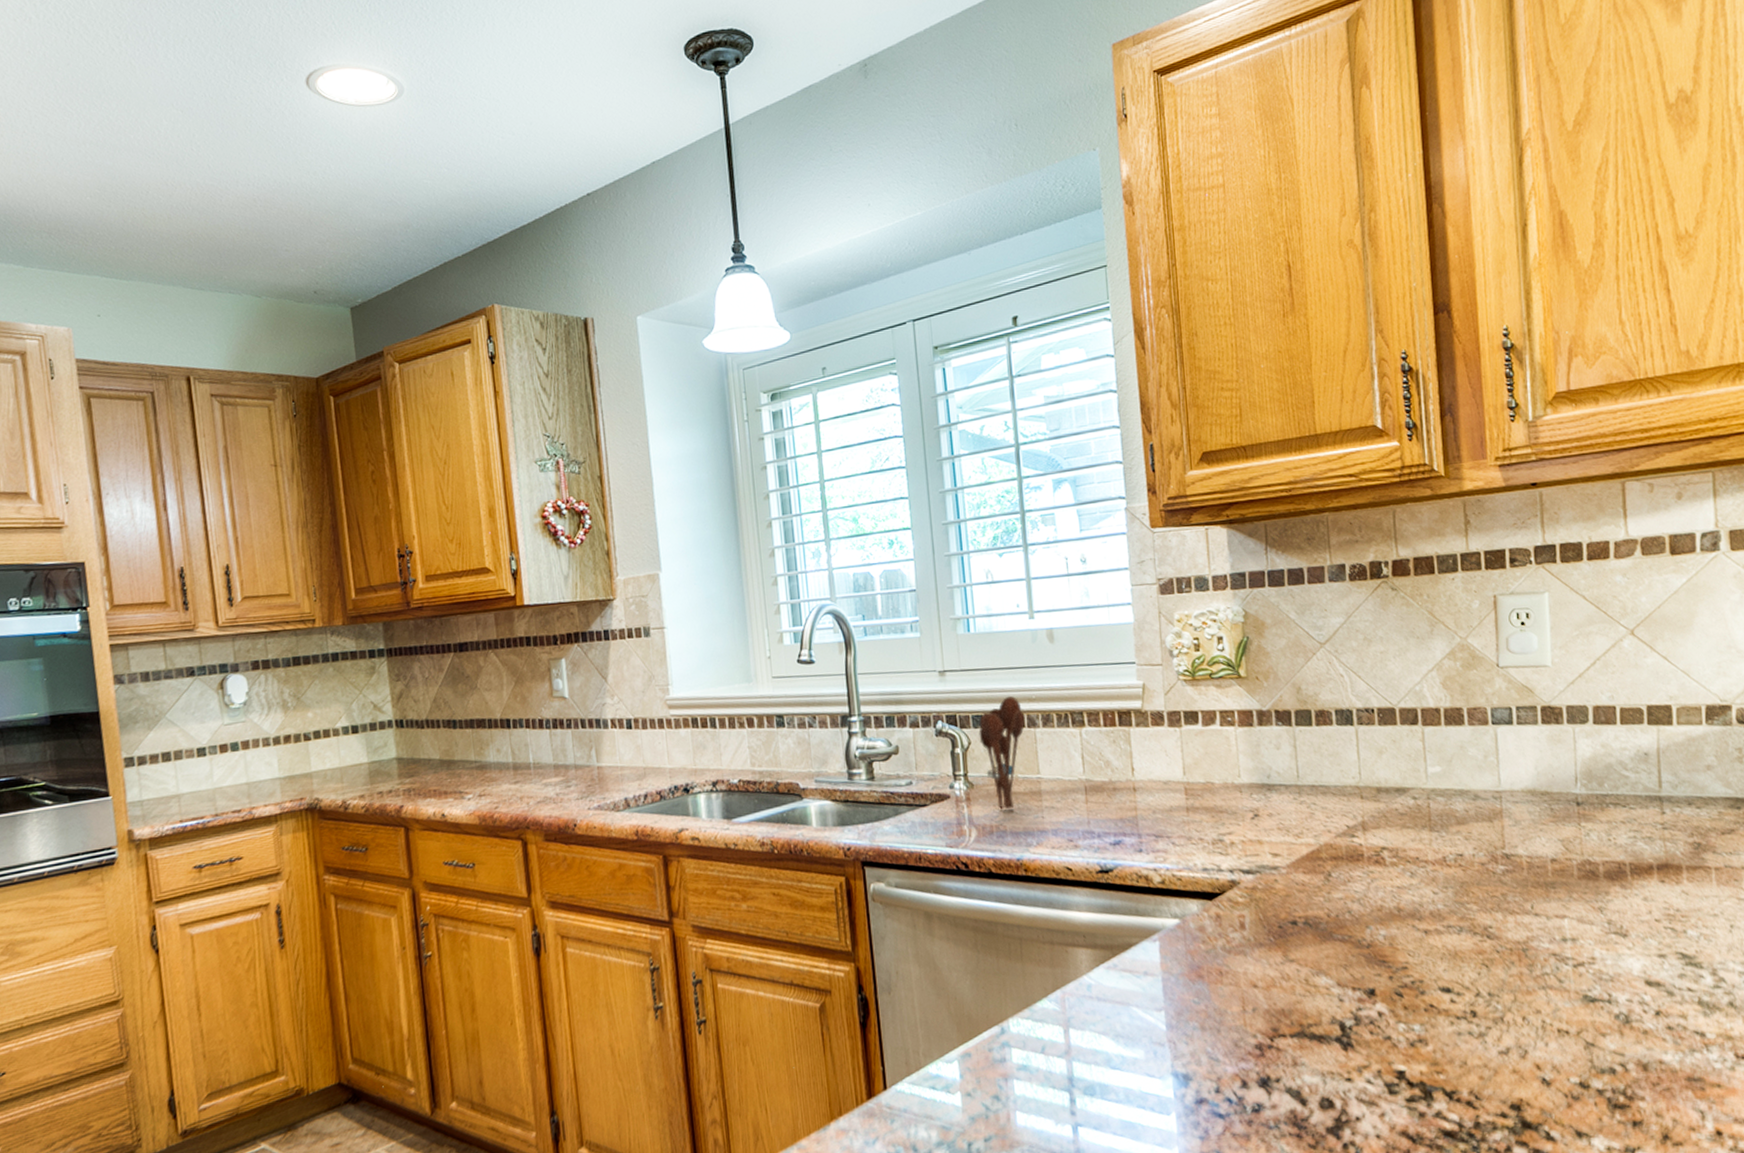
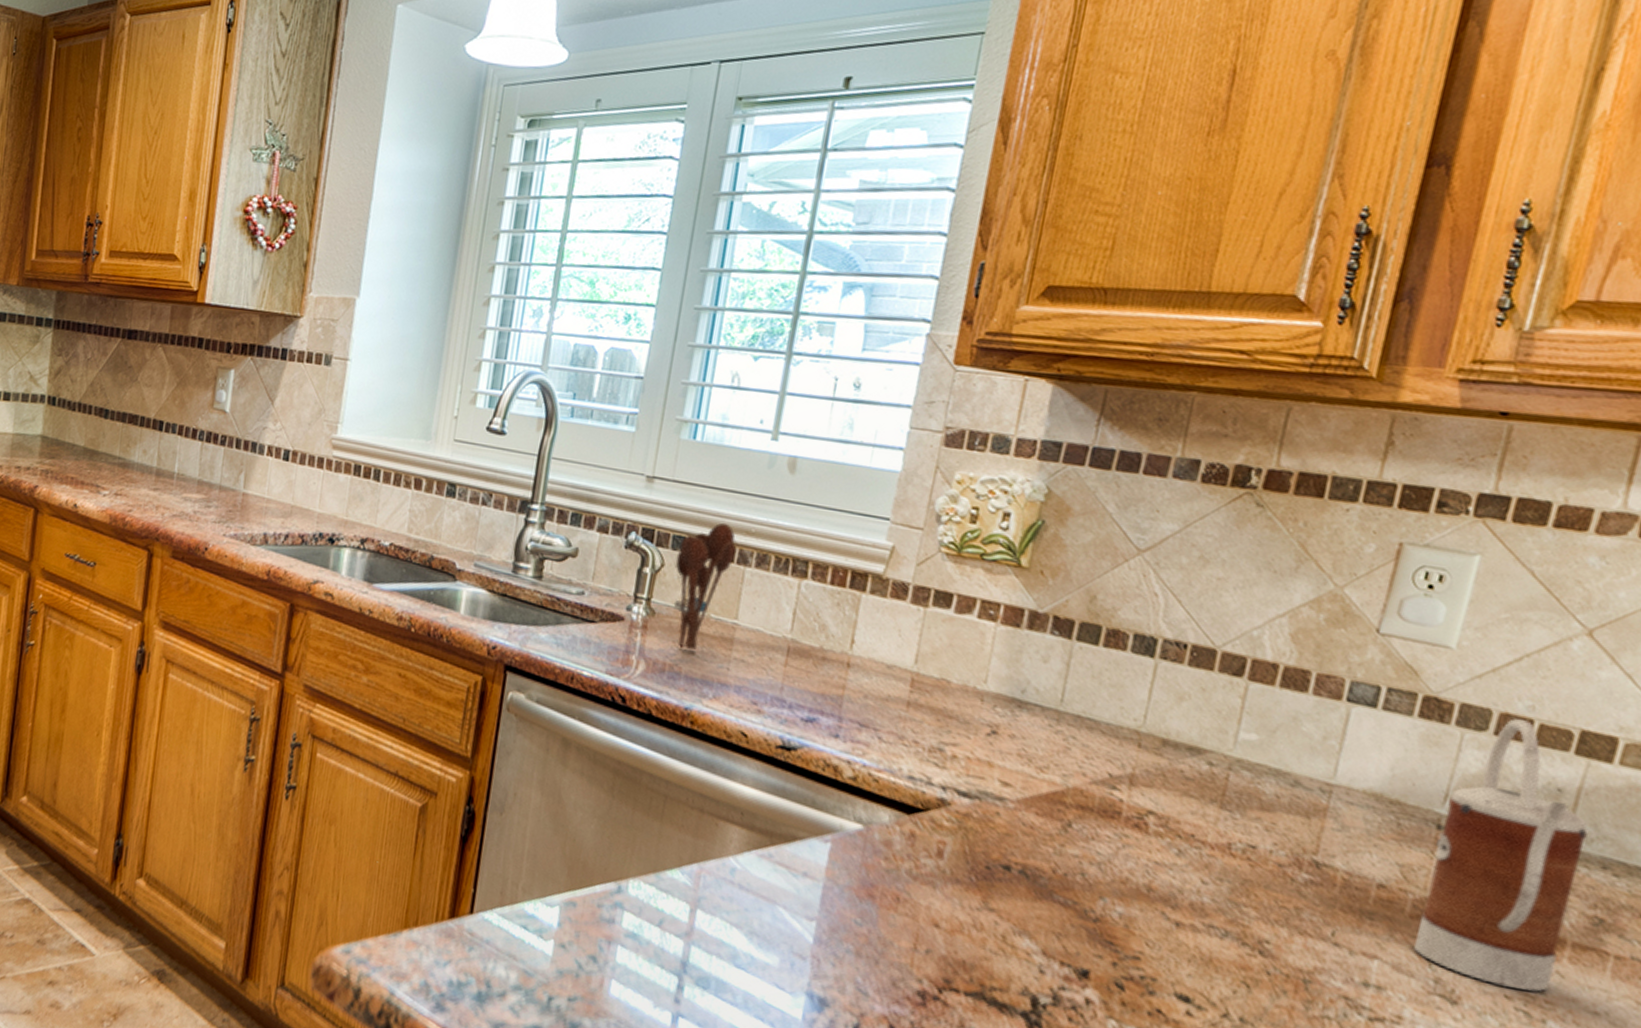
kettle: none [1579,708,1681,914] -> present [1414,719,1589,992]

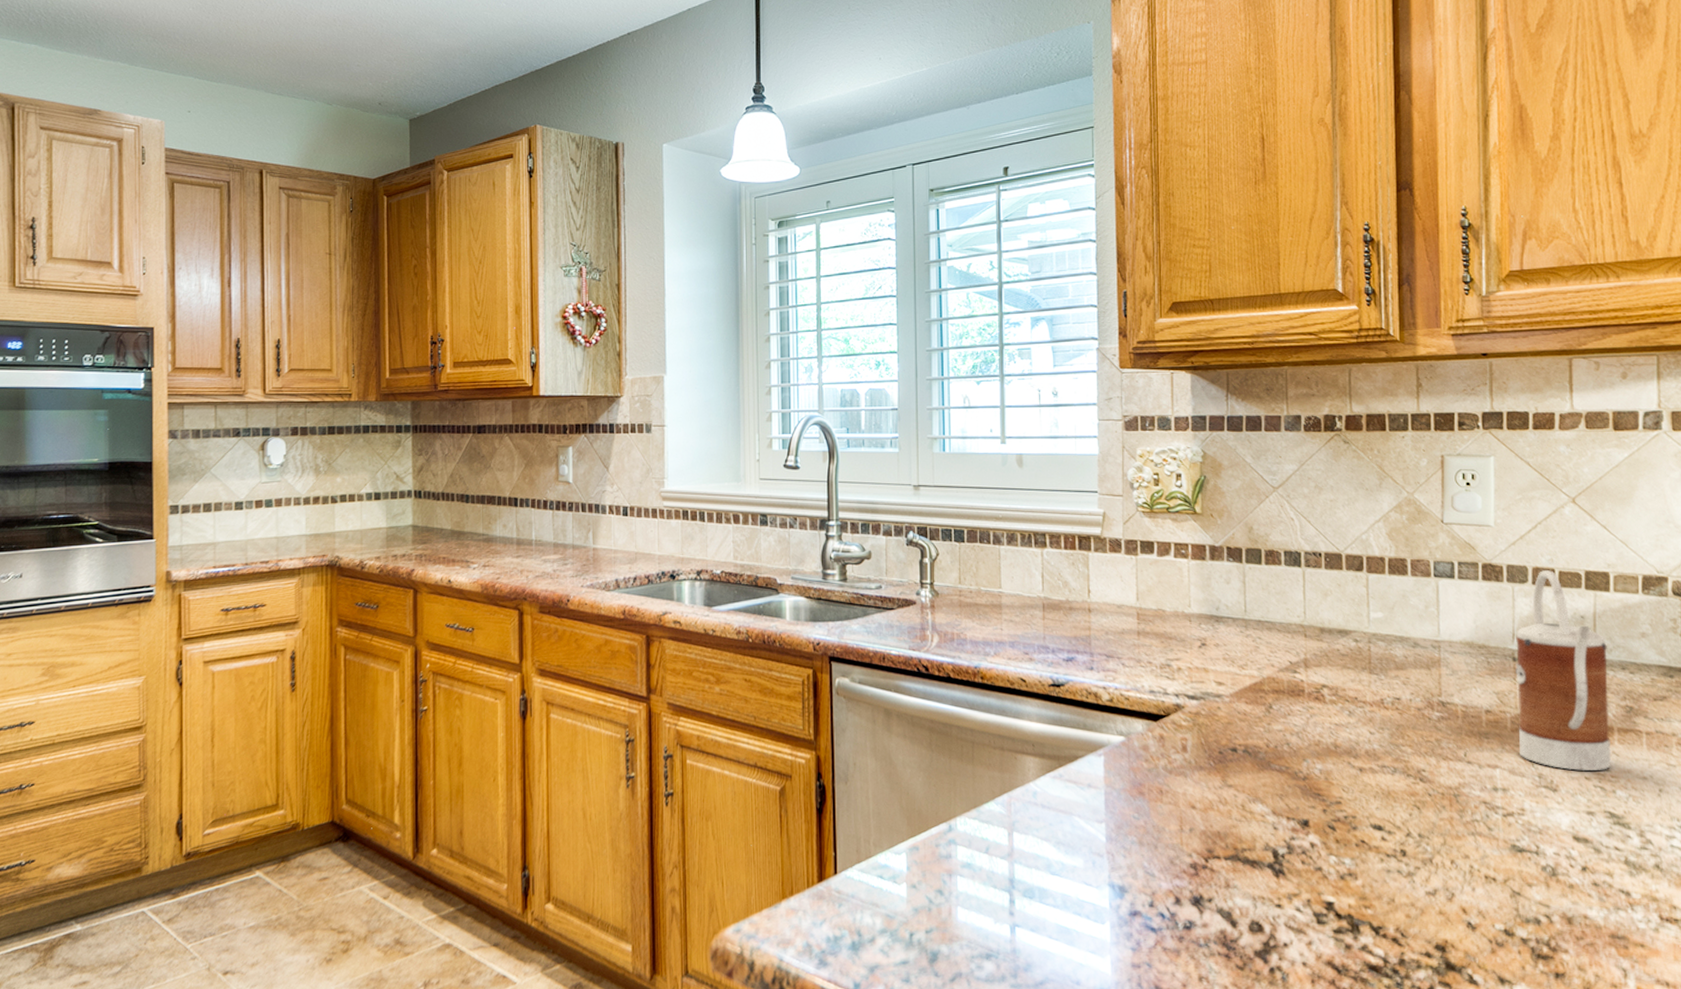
utensil holder: present [673,523,737,651] -> none [947,514,991,619]

